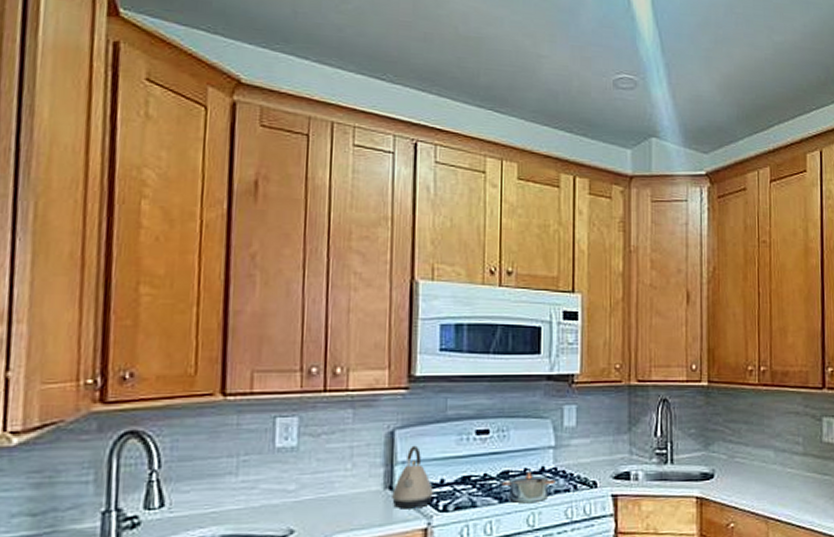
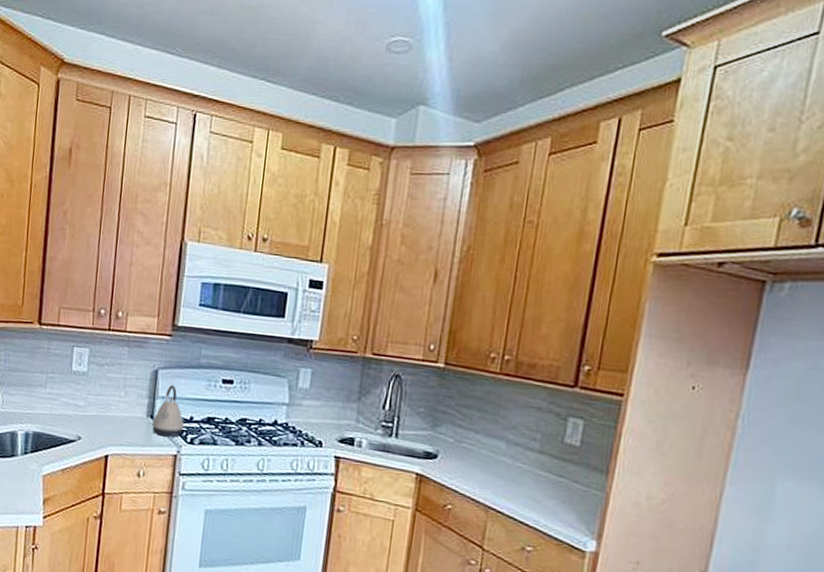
cooking pot: present [501,472,556,504] -> none [239,422,286,451]

